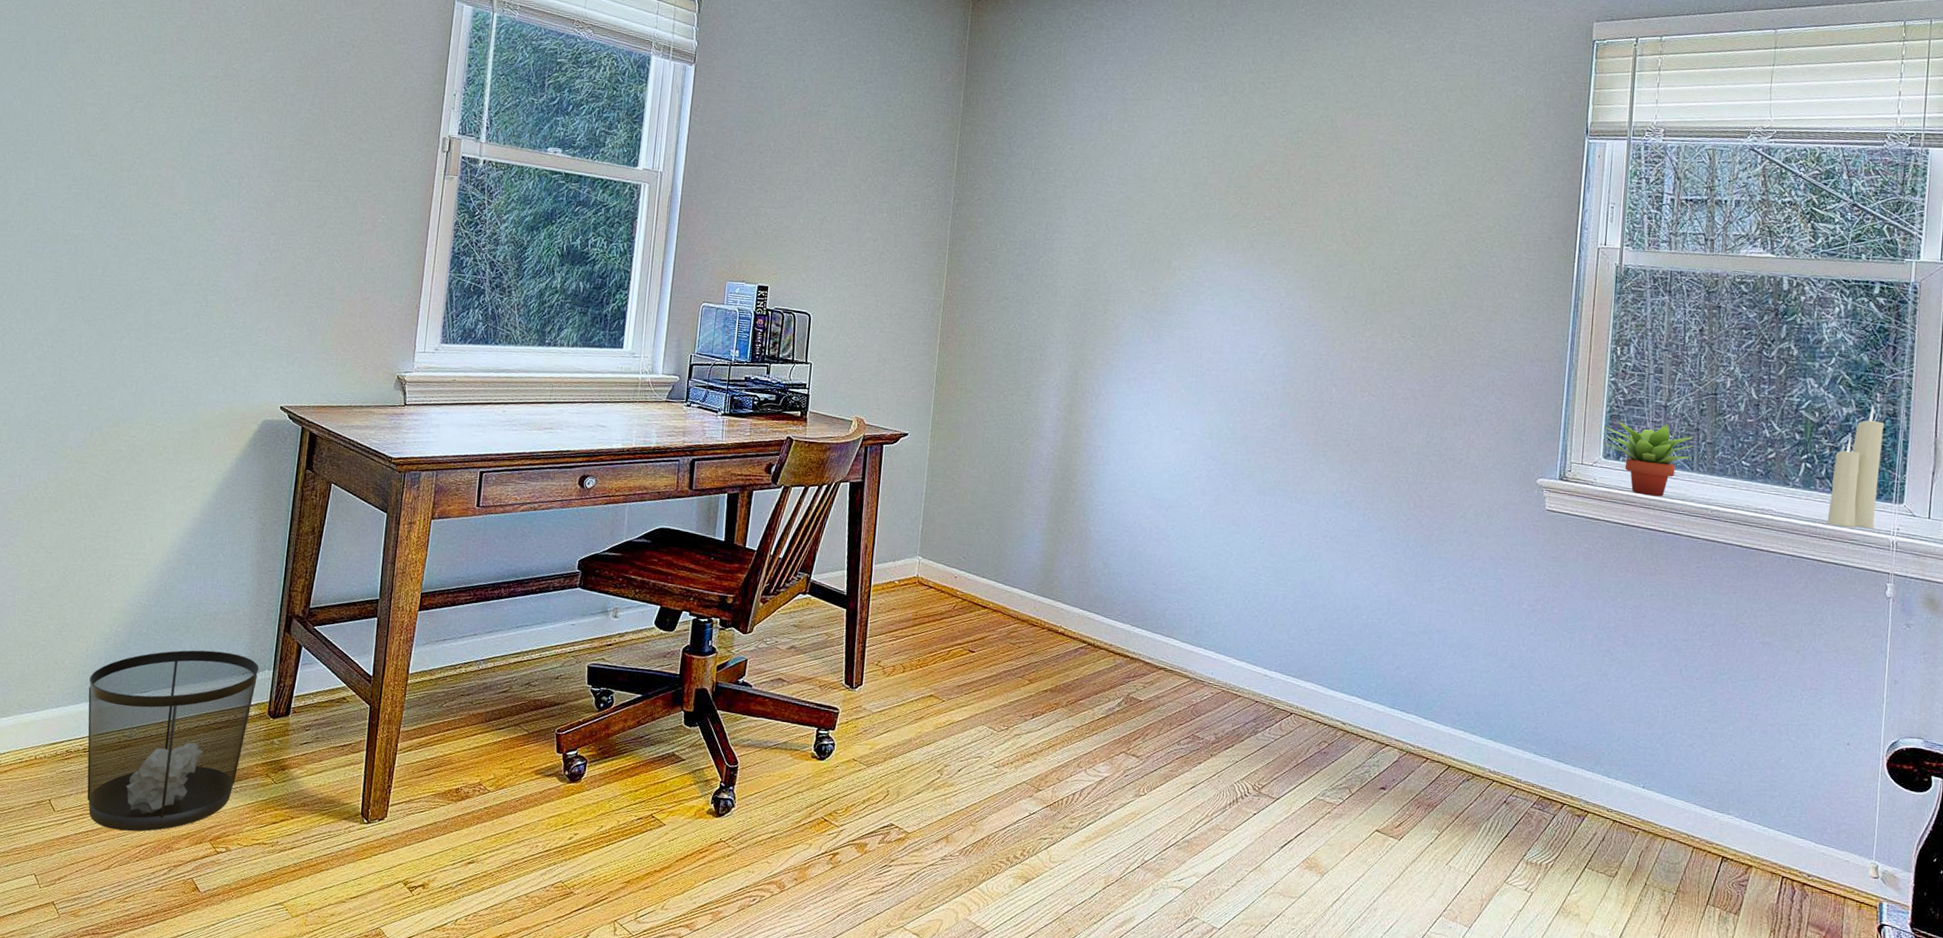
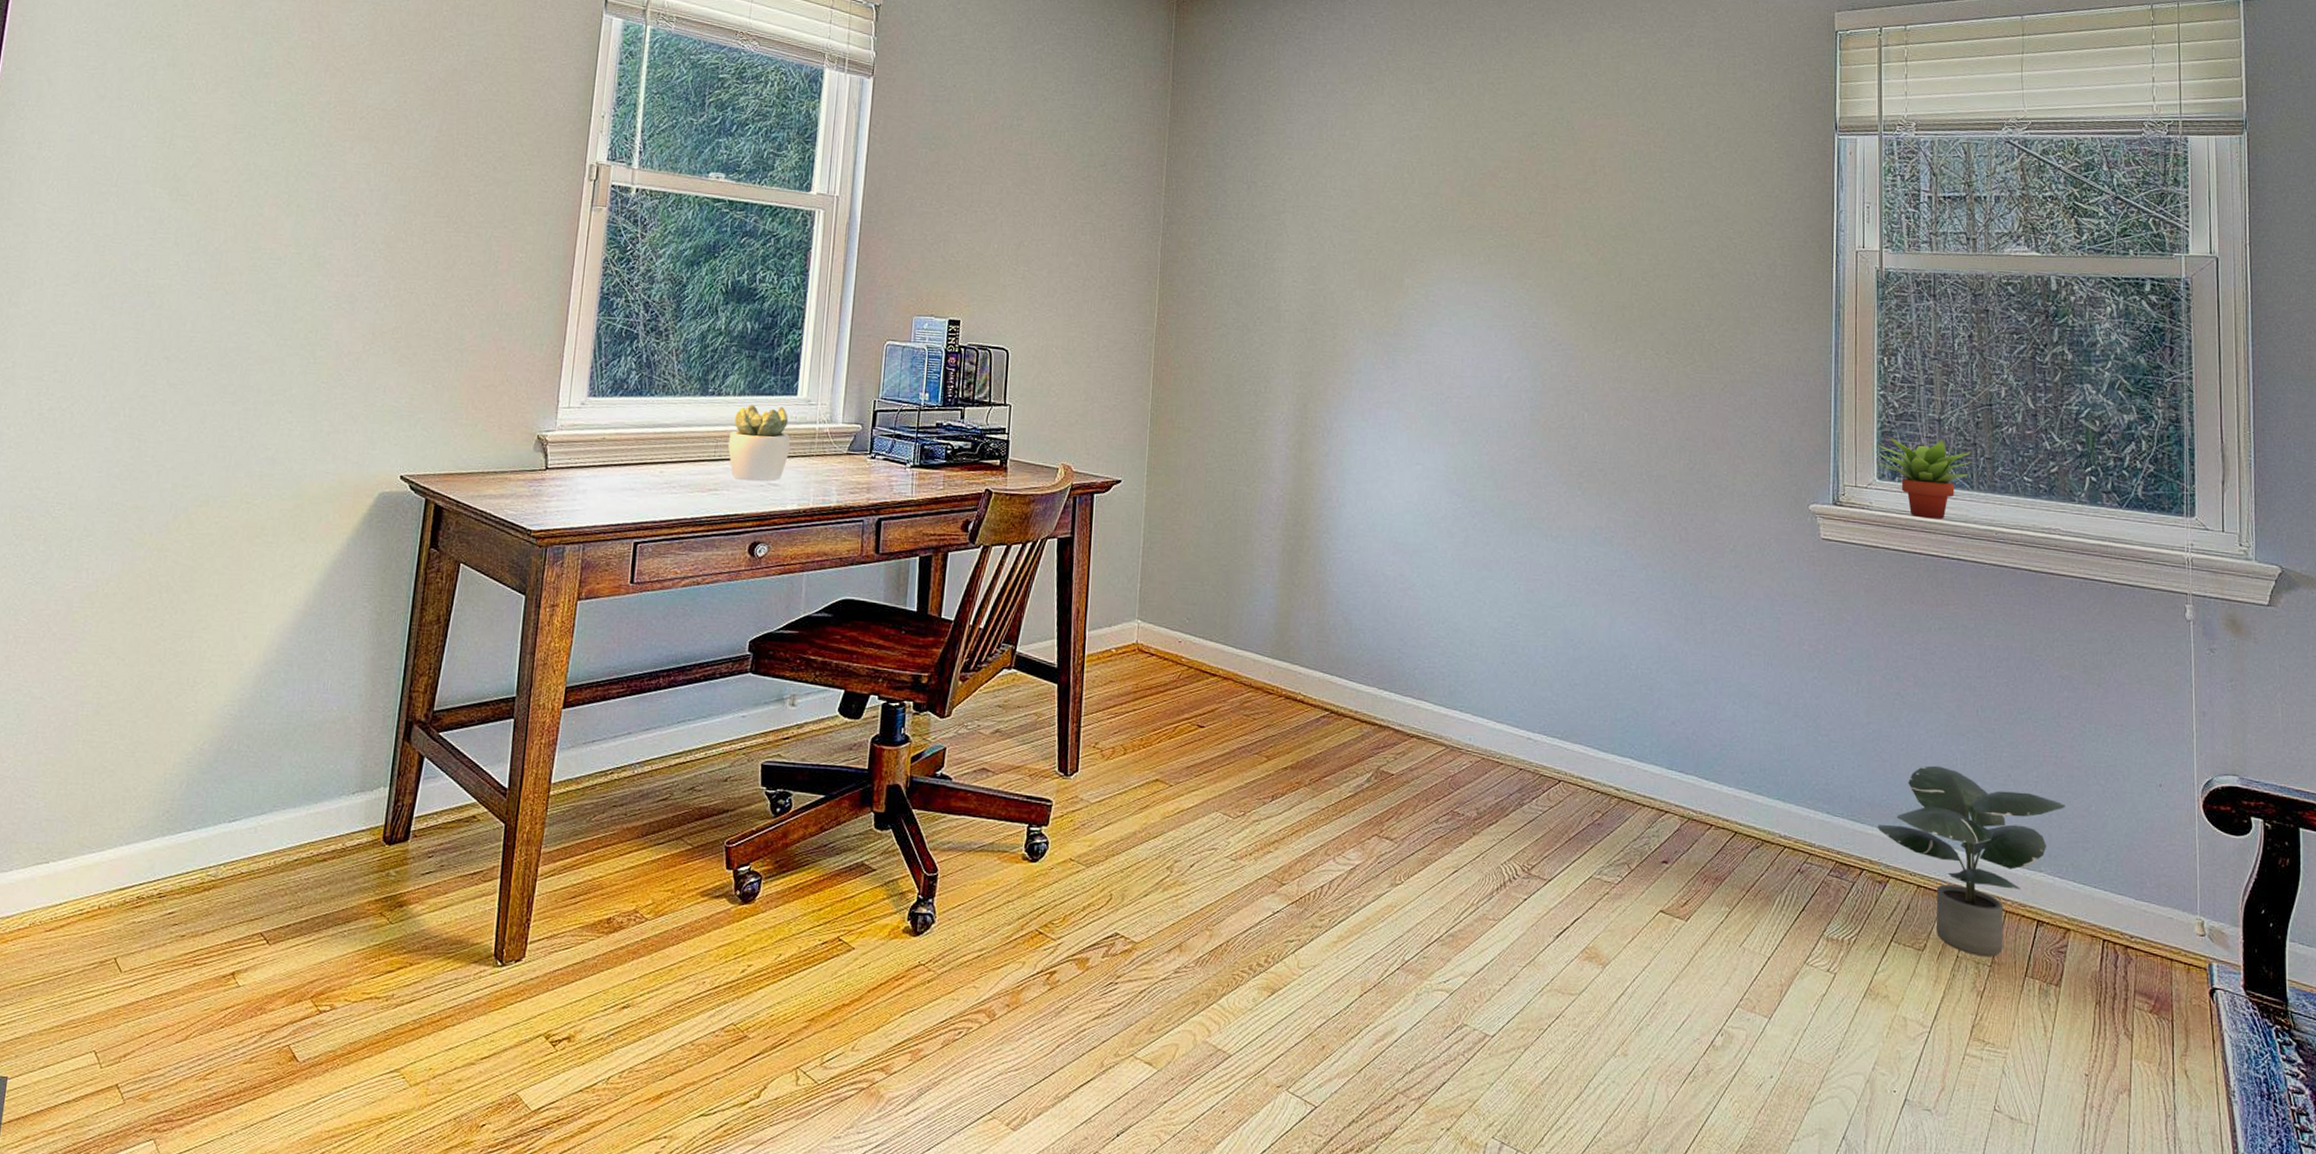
waste bin: present [87,650,259,832] -> none [161,767,373,992]
succulent plant: none [561,355,617,423] -> present [727,405,791,482]
potted plant: none [1579,716,1757,886] -> present [1877,765,2065,957]
candle: present [1826,406,1885,529] -> none [2116,412,2168,546]

